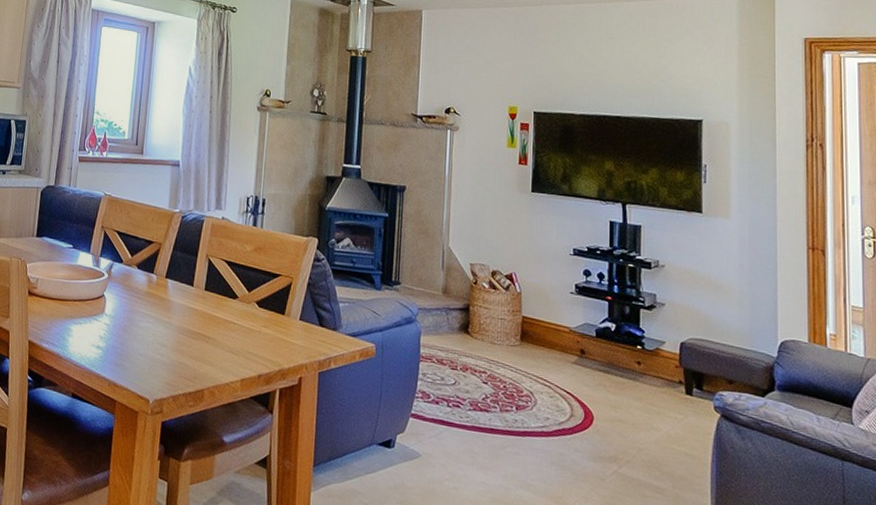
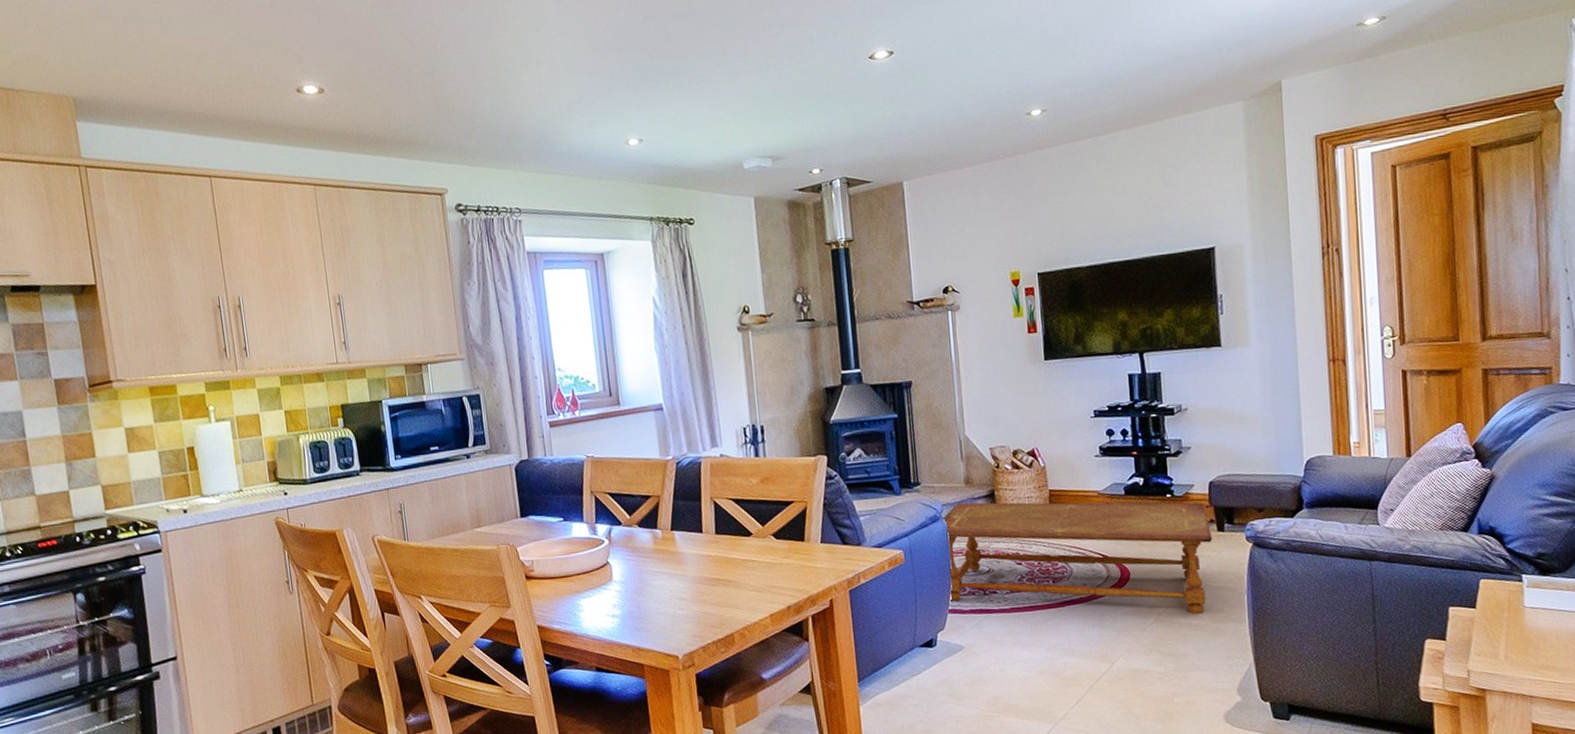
coffee table: none [414,310,680,477] -> present [941,502,1213,615]

